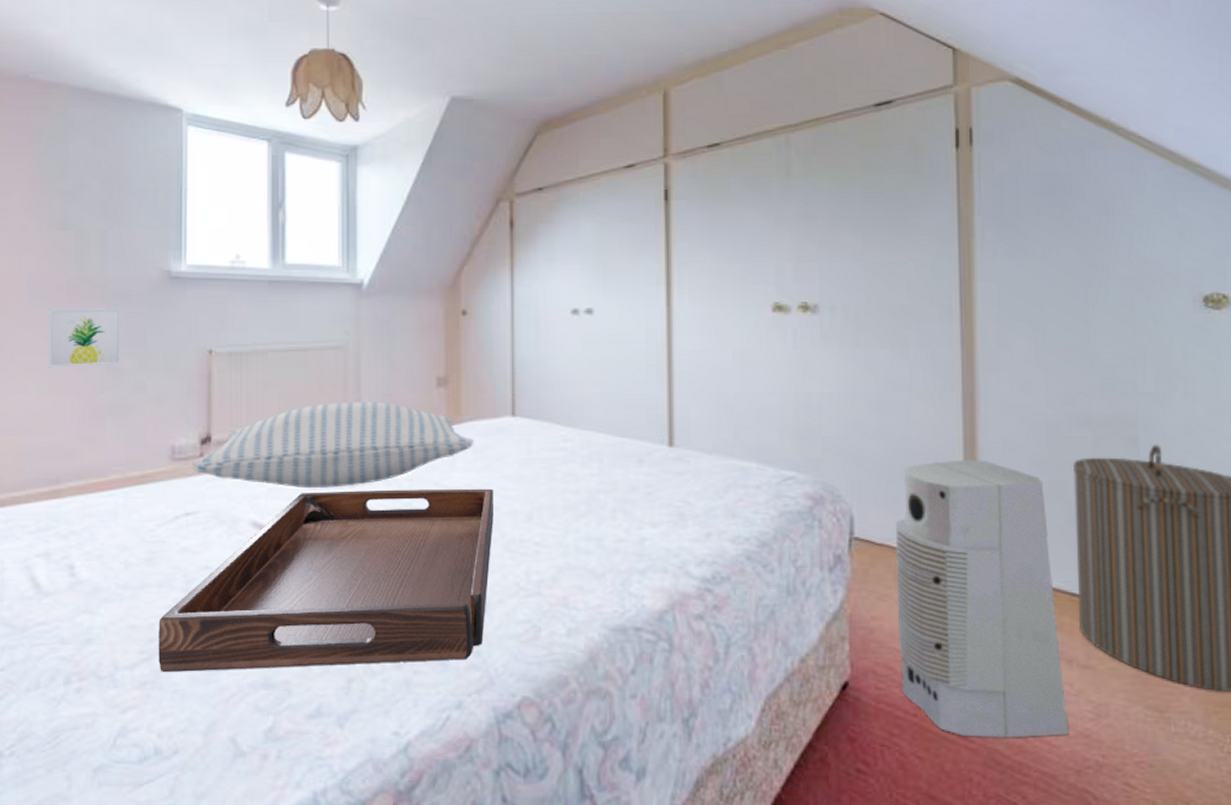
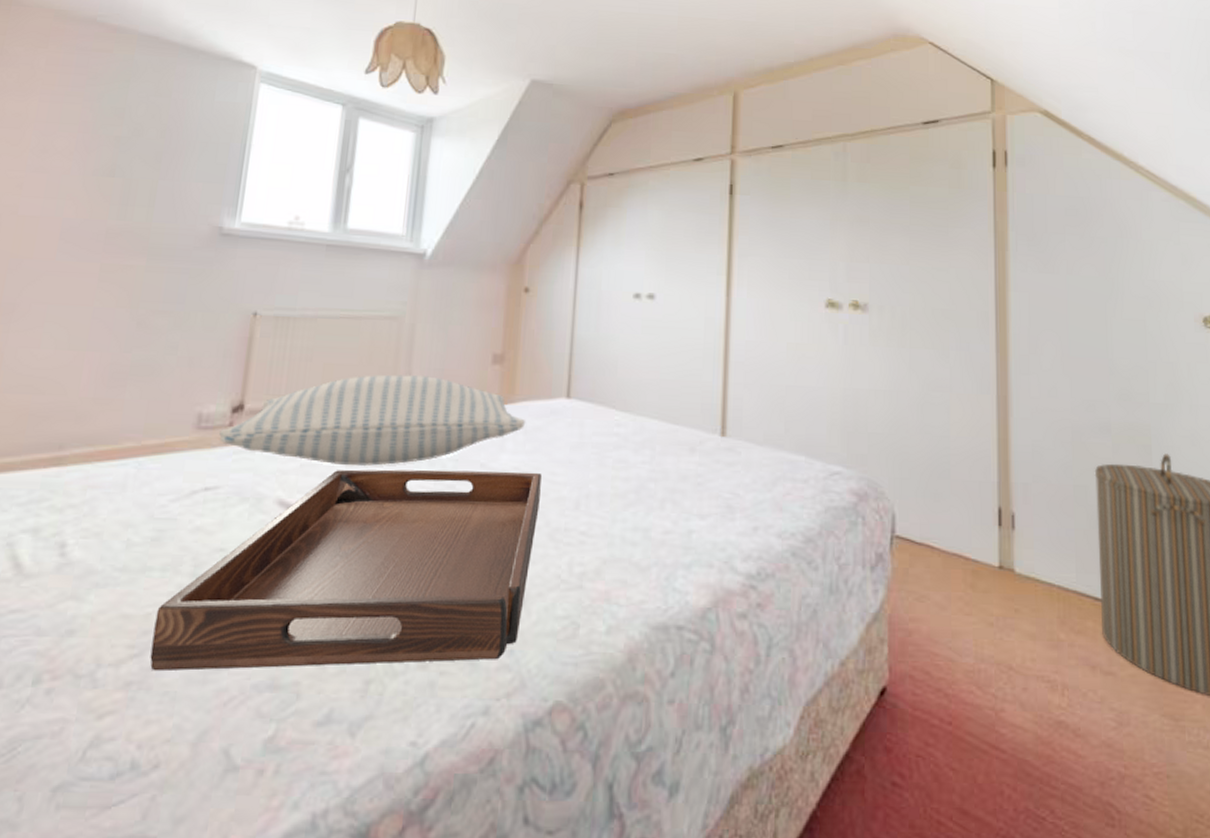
wall art: present [48,308,121,368] -> none [70,258,163,322]
air purifier: present [895,460,1070,738] -> none [934,461,1094,748]

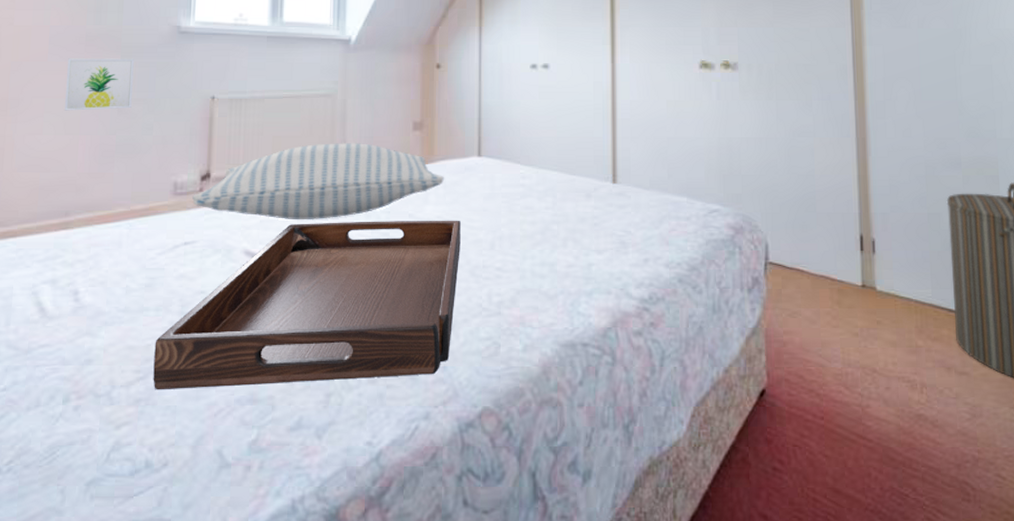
wall art: none [70,258,163,322] -> present [64,58,134,111]

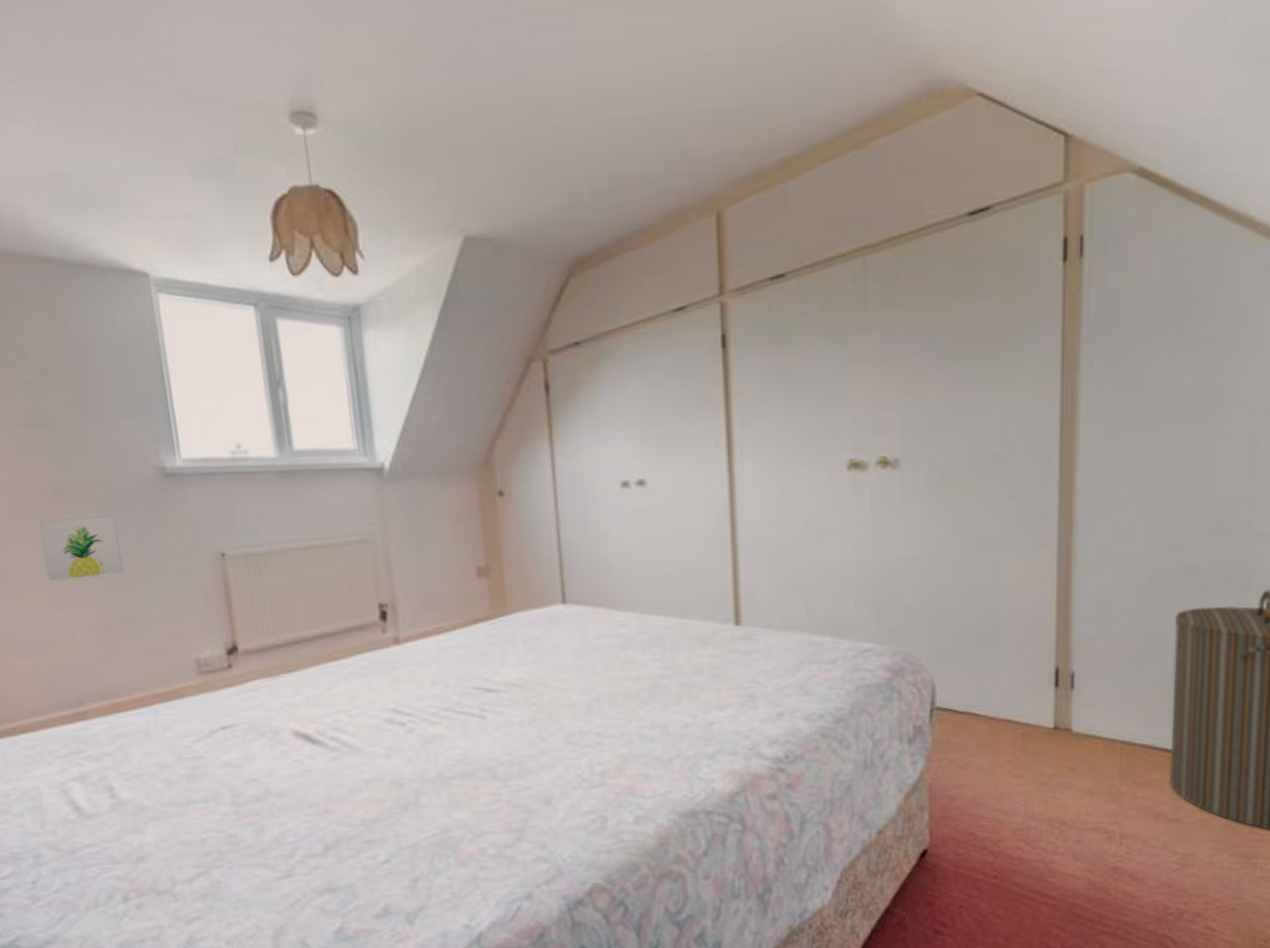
serving tray: present [153,220,461,390] -> none [210,681,551,884]
pillow: present [192,142,445,221] -> none [221,596,524,694]

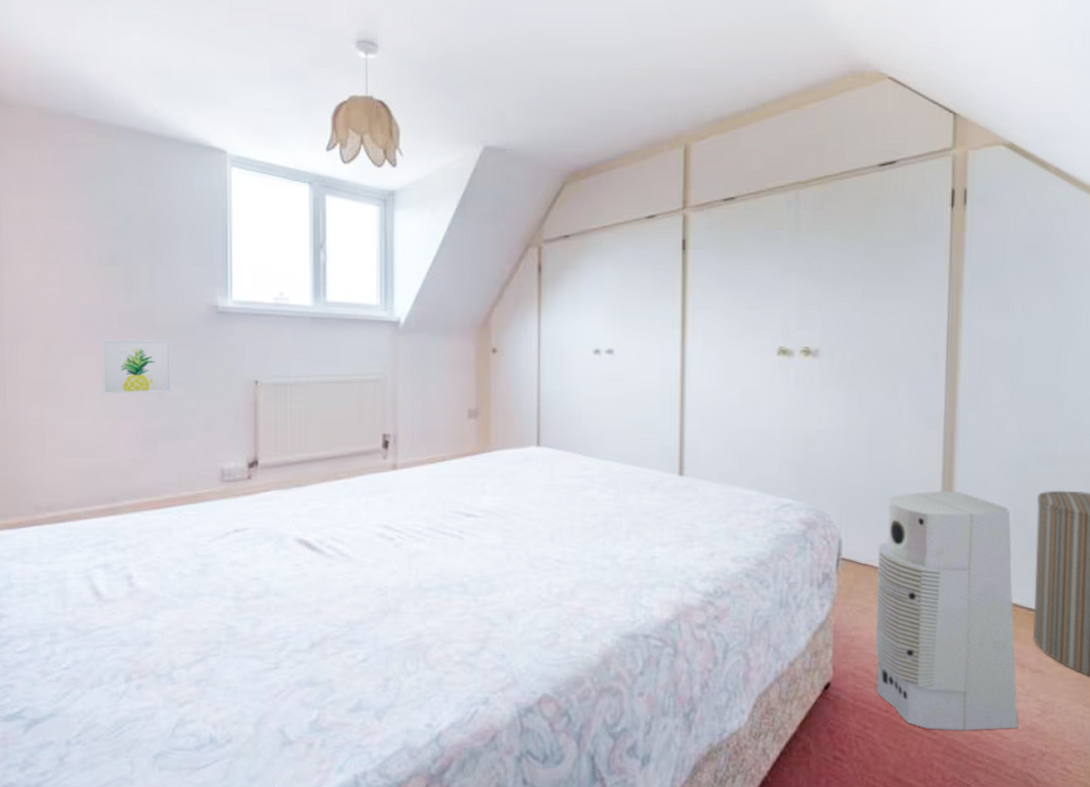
air purifier: none [979,618,1153,894] -> present [876,491,1019,731]

